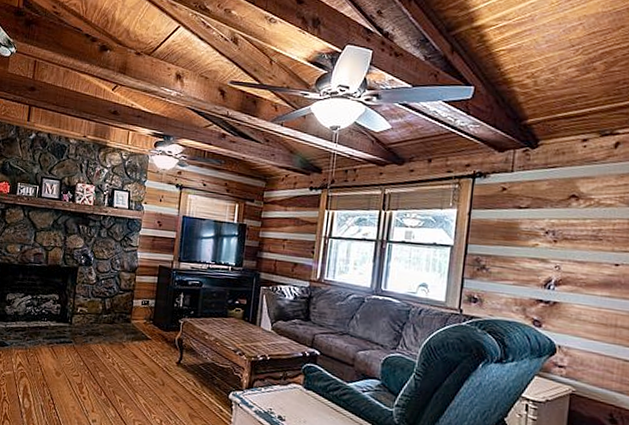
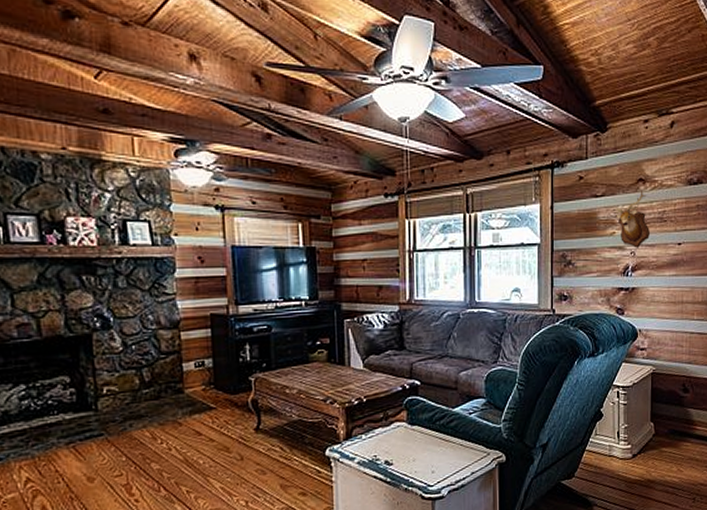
mounted trophy: none [536,206,581,263] -> present [612,189,651,248]

